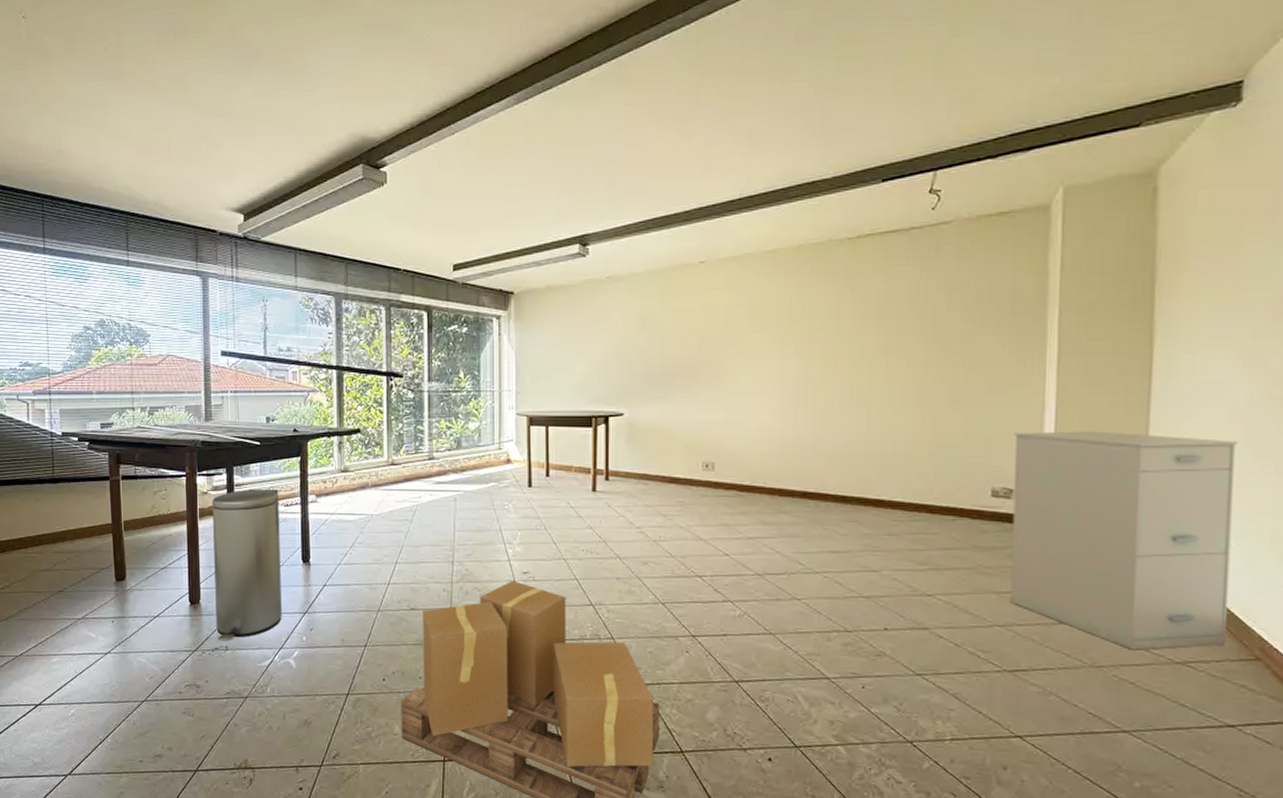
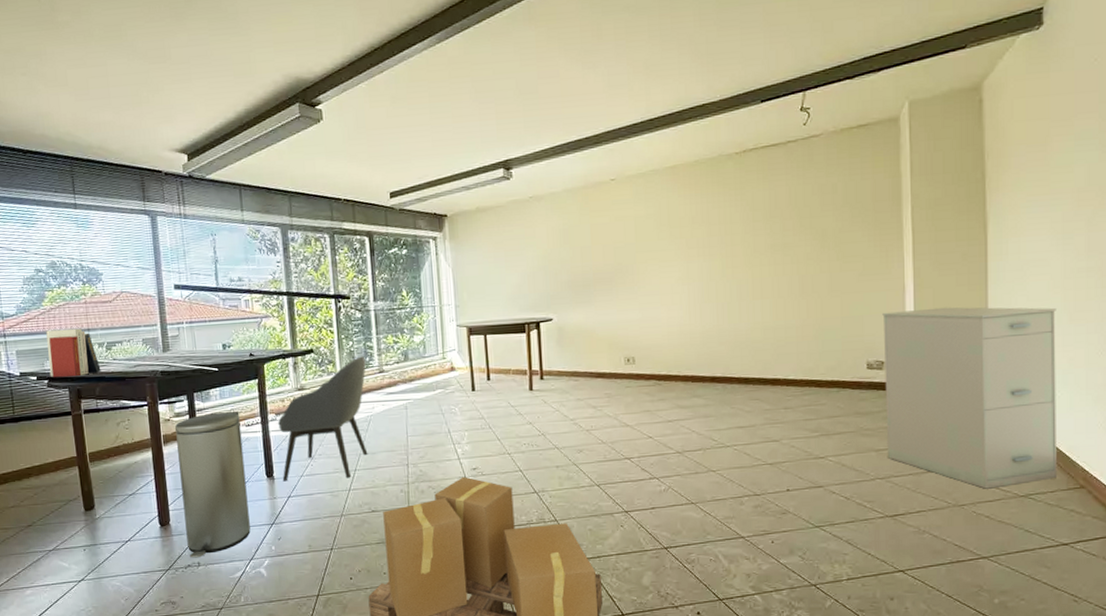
books: none [90,390,142,441] -> present [46,328,101,378]
chair: none [317,440,415,571] -> present [277,356,368,482]

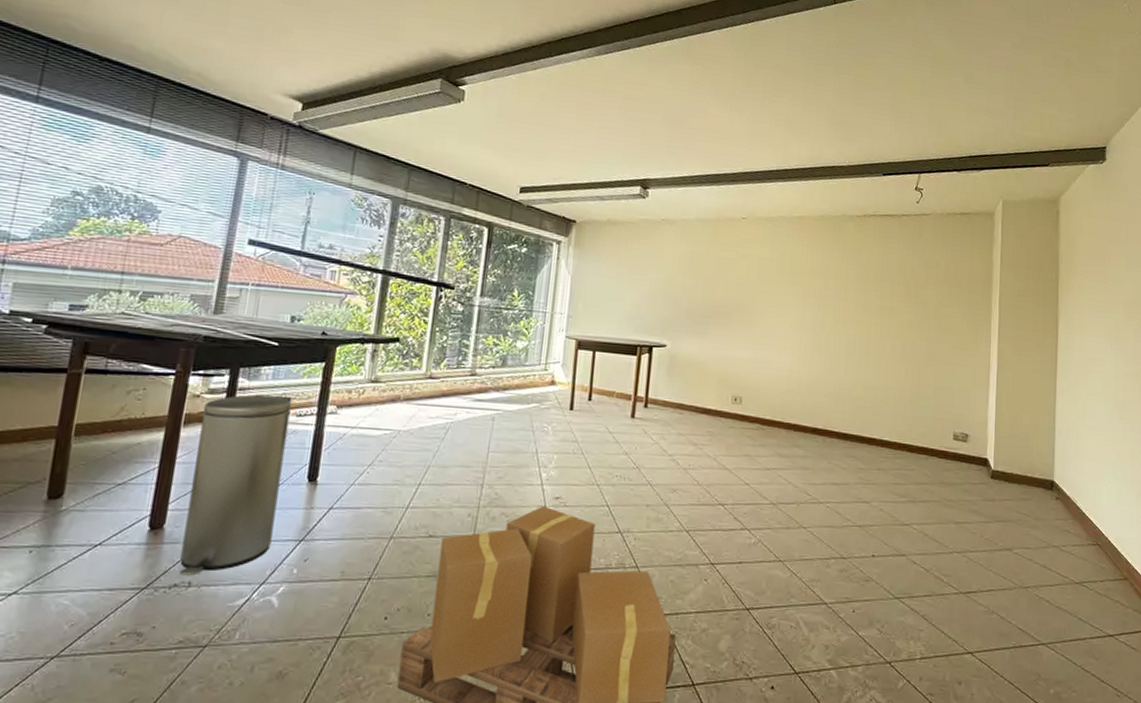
books: present [46,328,101,378] -> none [51,265,126,327]
chair: present [277,356,368,482] -> none [327,354,458,493]
filing cabinet: present [882,307,1058,489] -> none [965,387,1109,573]

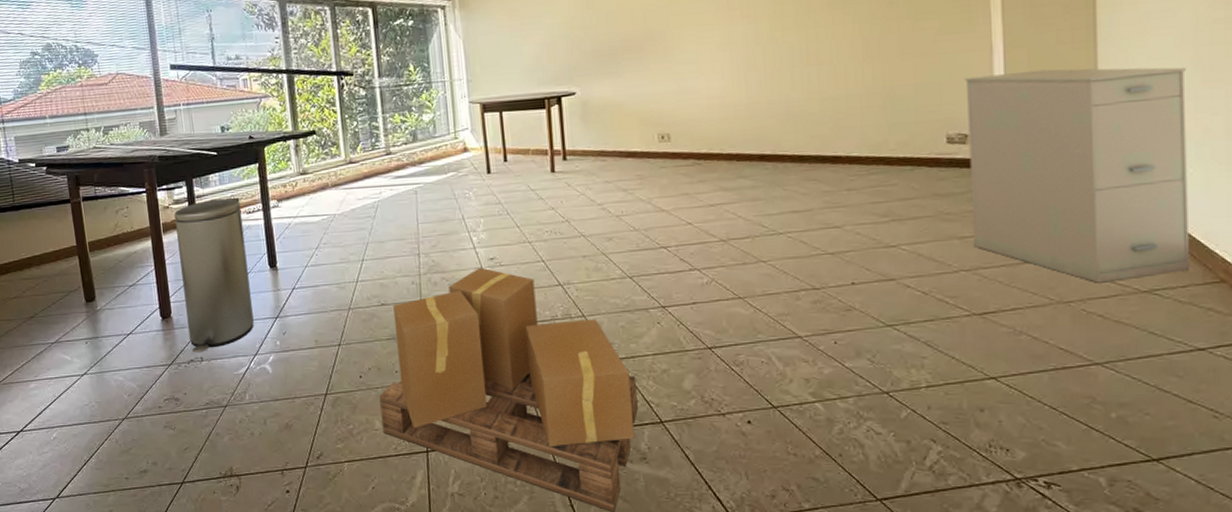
filing cabinet: none [965,387,1109,573] -> present [965,67,1191,283]

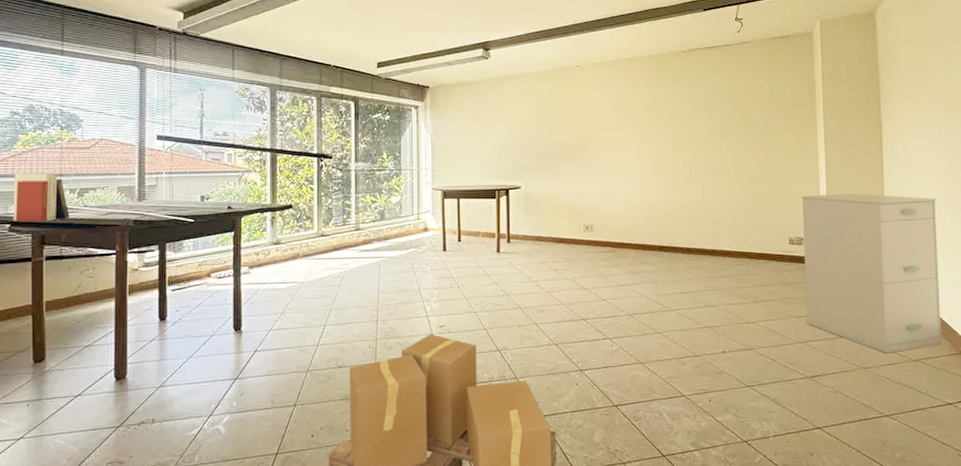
books: none [43,112,99,165] -> present [13,173,70,223]
pedal bin: present [174,198,254,353] -> none [142,264,212,414]

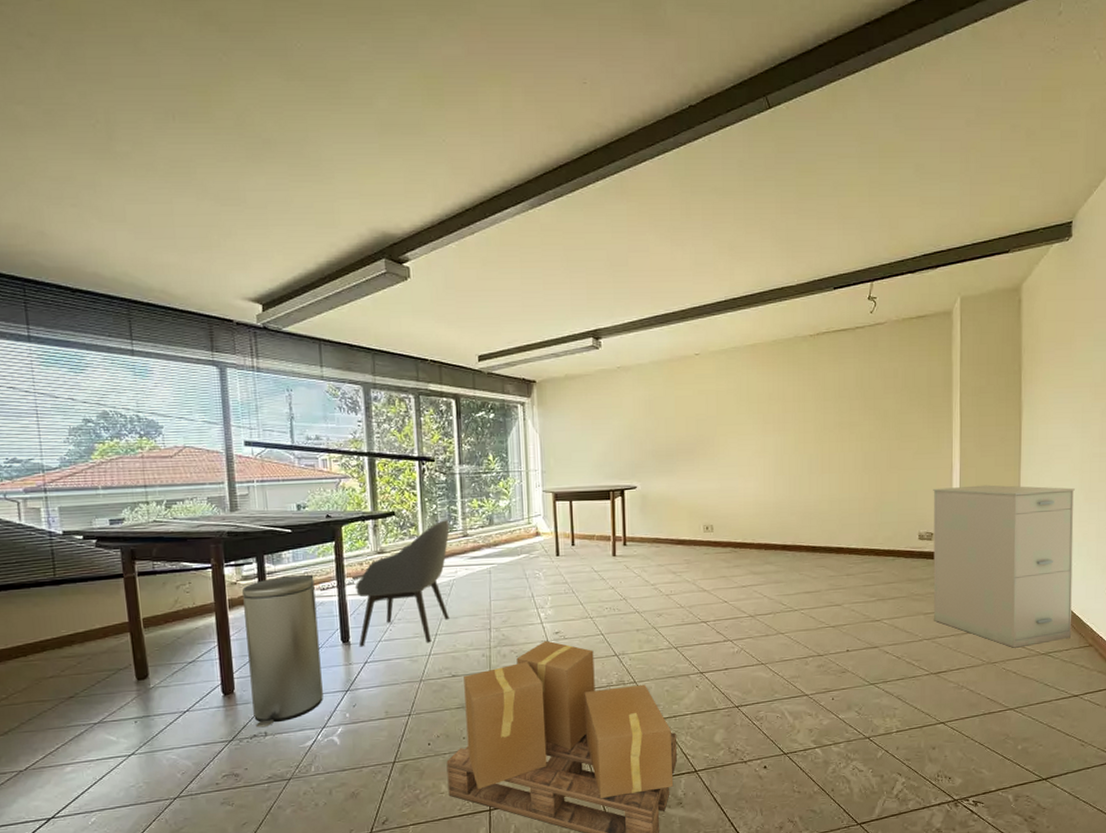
books: present [13,173,70,223] -> none [95,484,159,538]
pedal bin: none [142,264,212,414] -> present [241,575,323,728]
chair: none [250,214,343,335] -> present [354,520,450,647]

